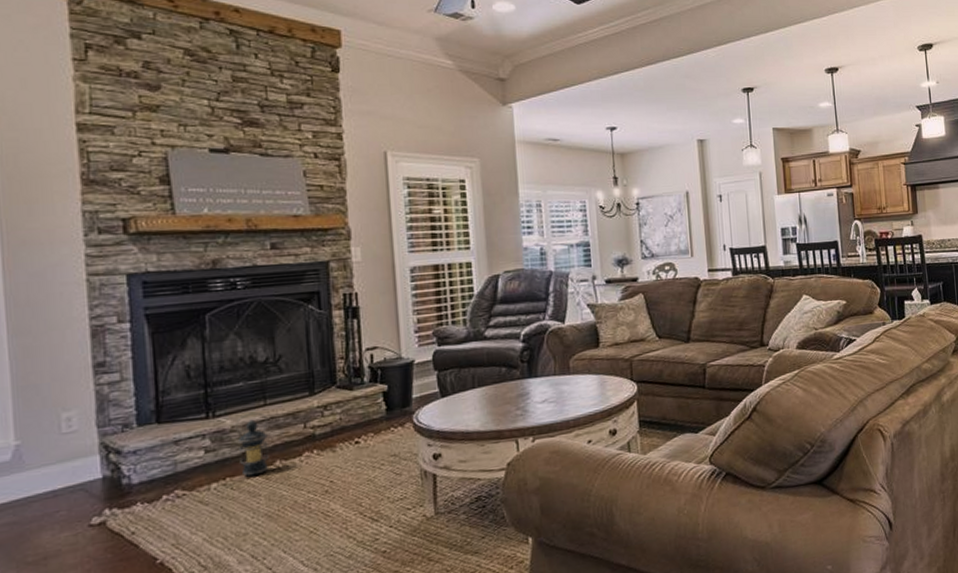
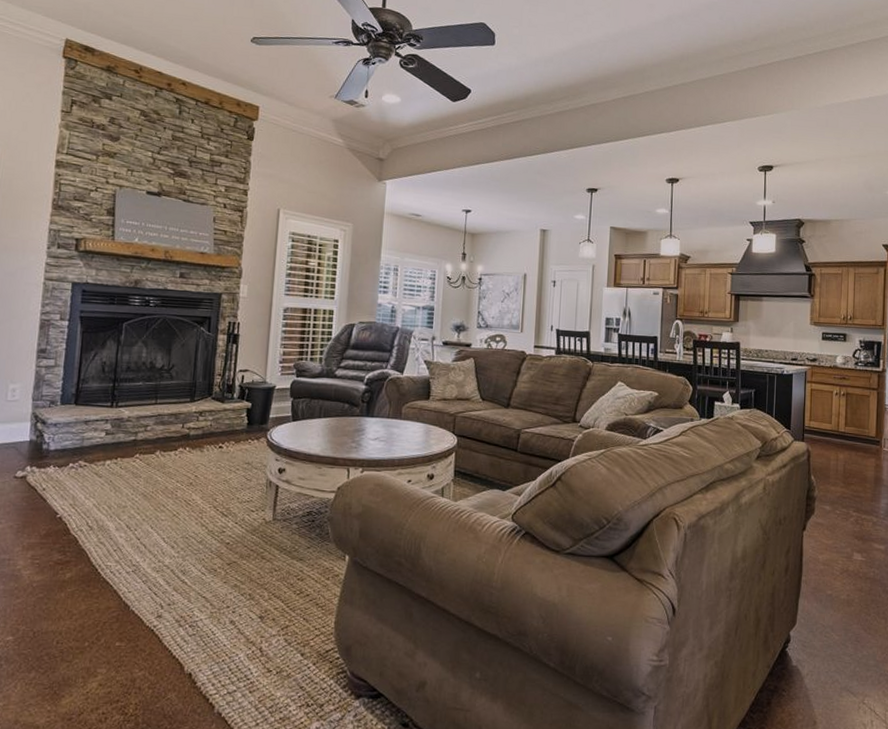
lantern: present [236,412,269,477] -> none [130,408,156,460]

